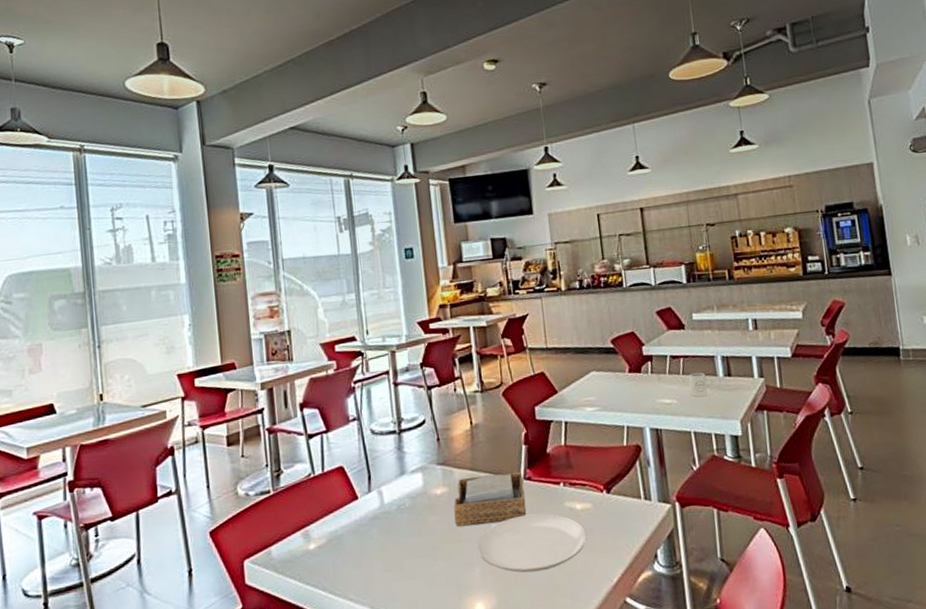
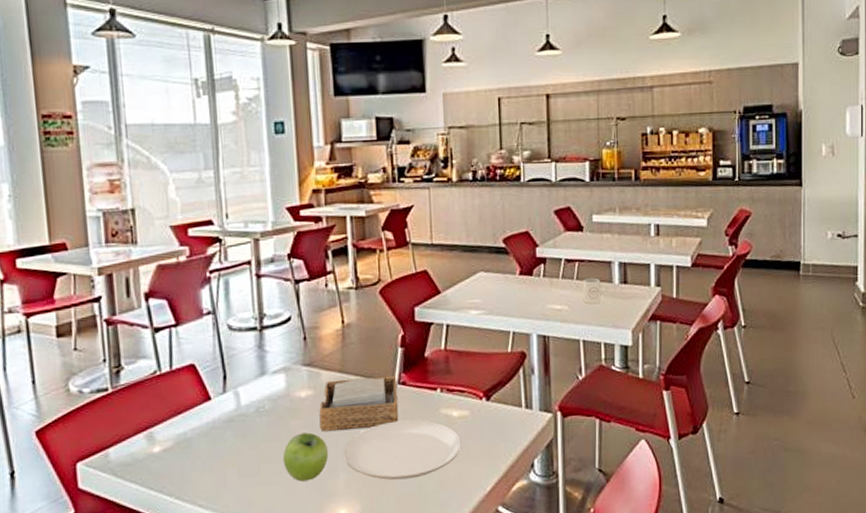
fruit: none [423,527,465,575] -> present [282,432,329,482]

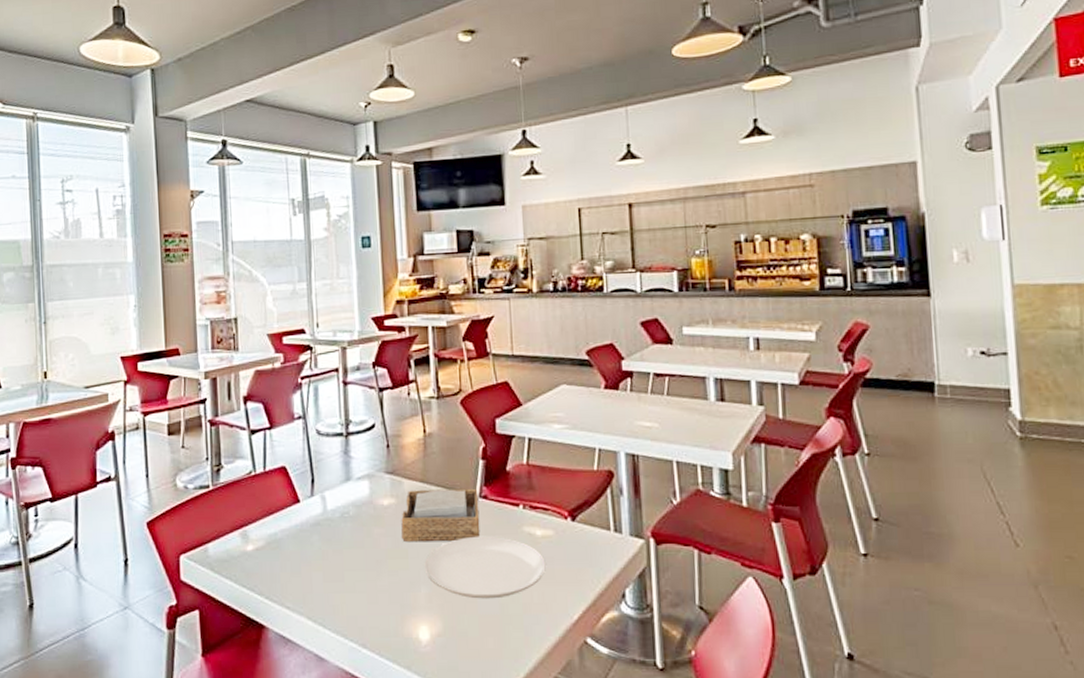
fruit: present [282,432,329,482] -> none [365,542,410,592]
mug: present [582,278,609,305] -> none [674,394,704,423]

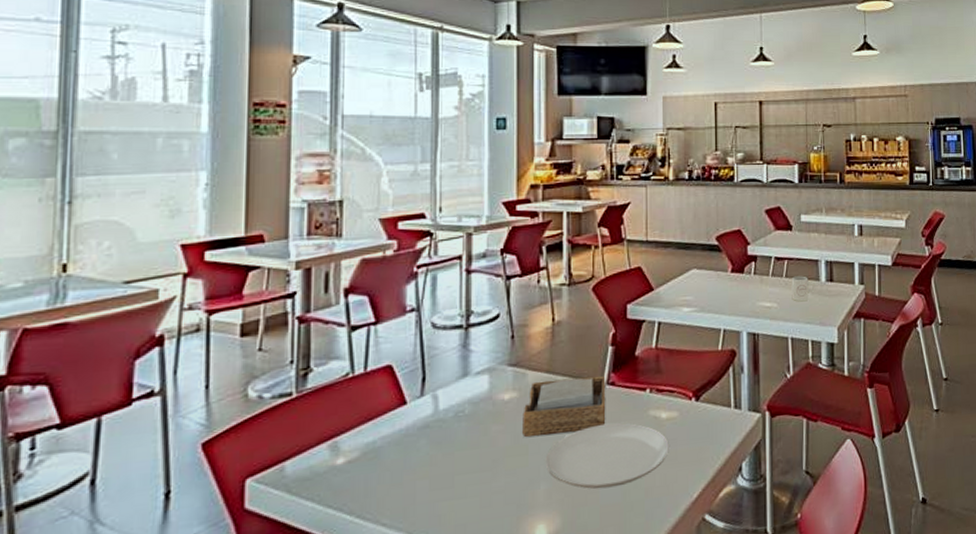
mug: none [674,394,704,423] -> present [791,276,816,302]

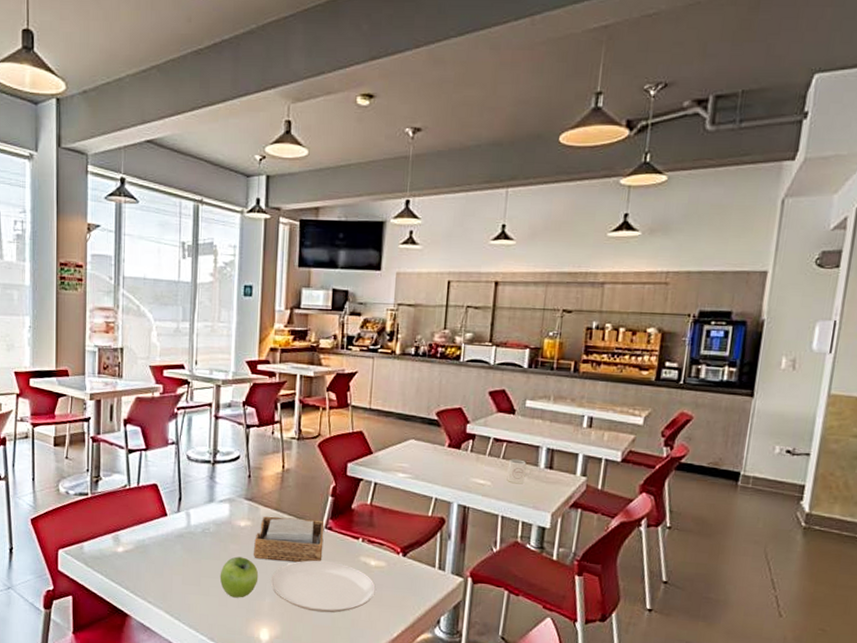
fruit: none [480,438,530,494] -> present [219,556,259,598]

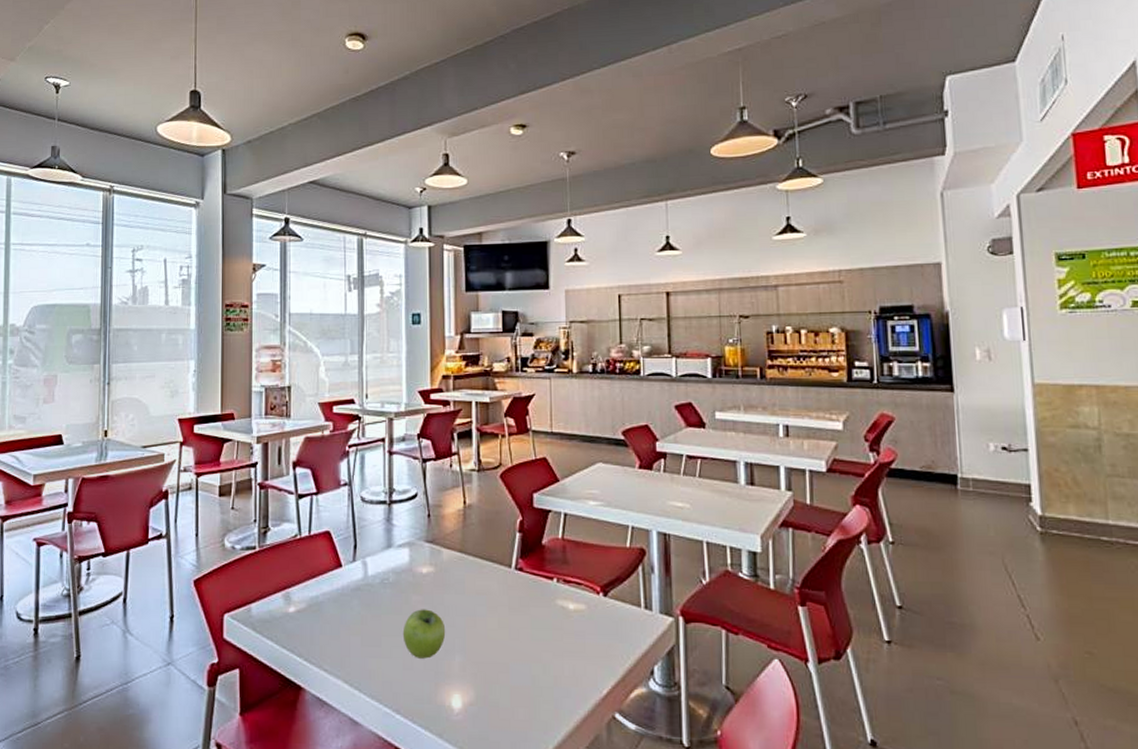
napkin holder: present [254,516,325,563] -> none [439,559,515,612]
plate: present [270,560,376,613] -> none [459,607,577,670]
mug: present [507,459,534,484] -> none [705,477,734,505]

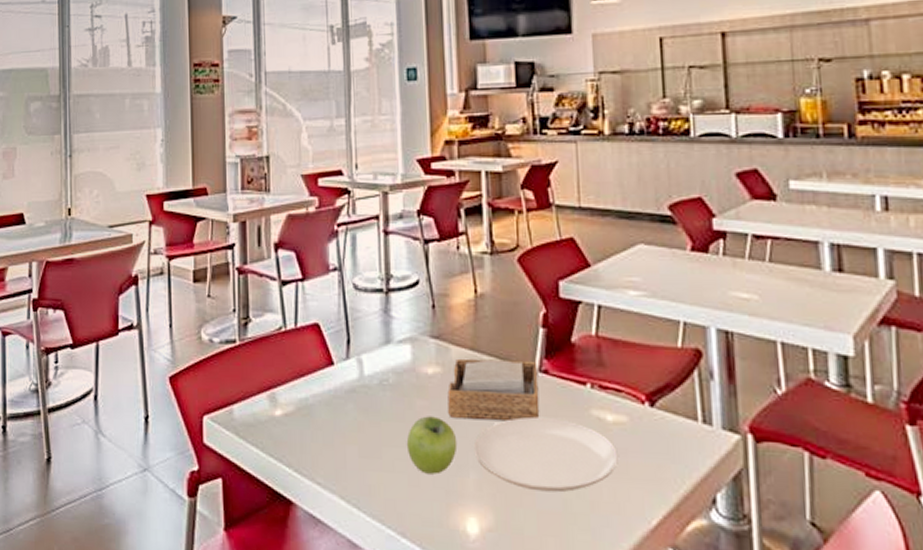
napkin holder: none [439,559,515,612] -> present [447,358,540,422]
plate: none [459,607,577,670] -> present [473,416,618,493]

